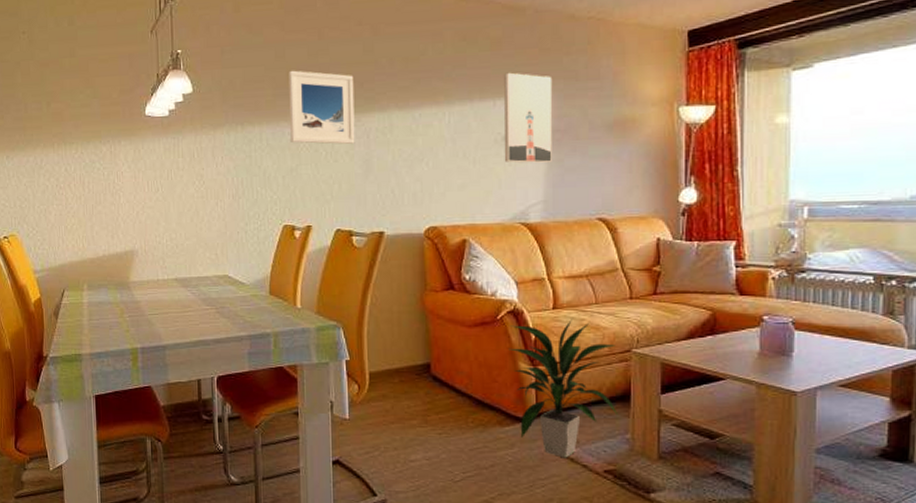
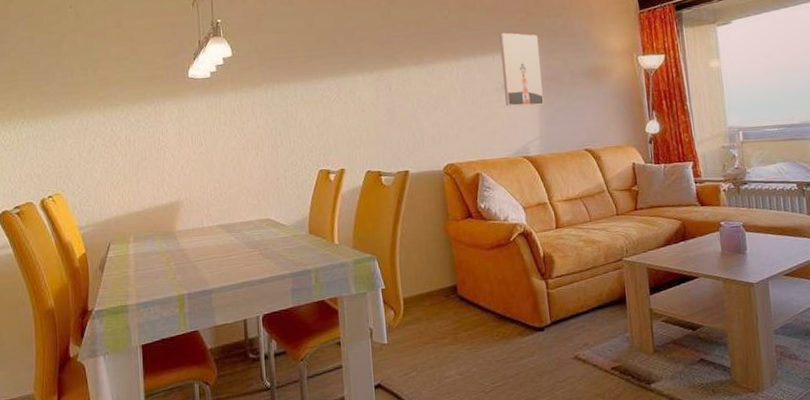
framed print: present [289,70,355,144] -> none [318,35,379,97]
indoor plant: present [508,319,617,458] -> none [521,236,617,360]

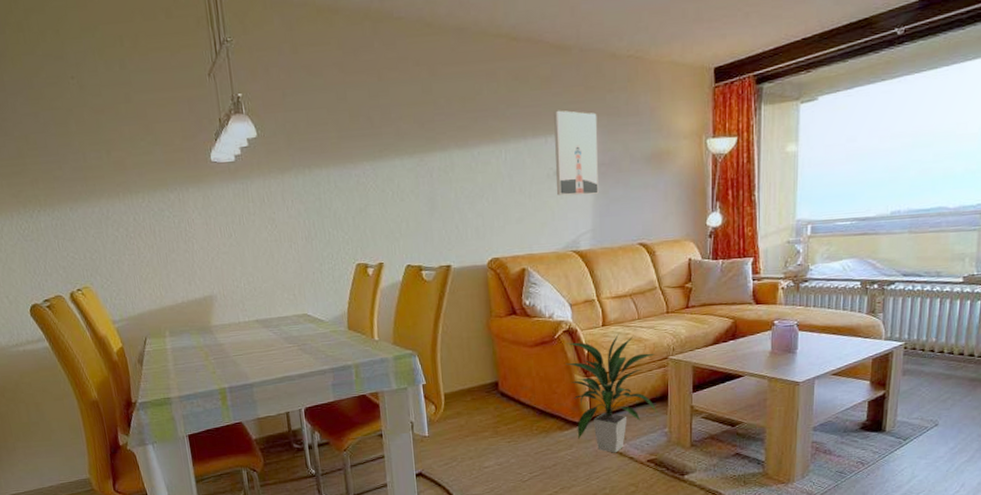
indoor plant: none [521,236,617,360] -> present [565,334,657,453]

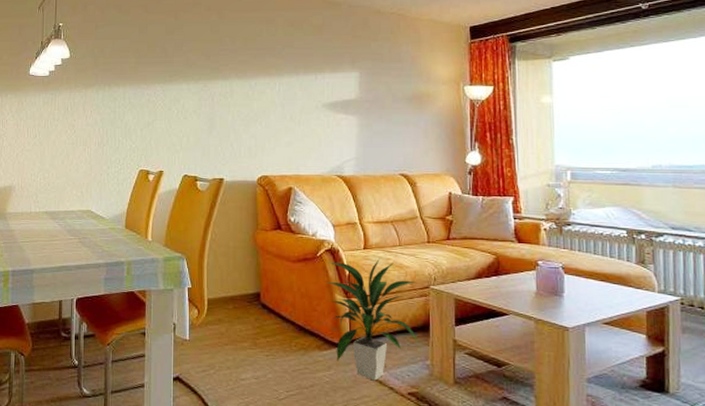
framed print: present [554,110,599,196] -> none [323,53,363,126]

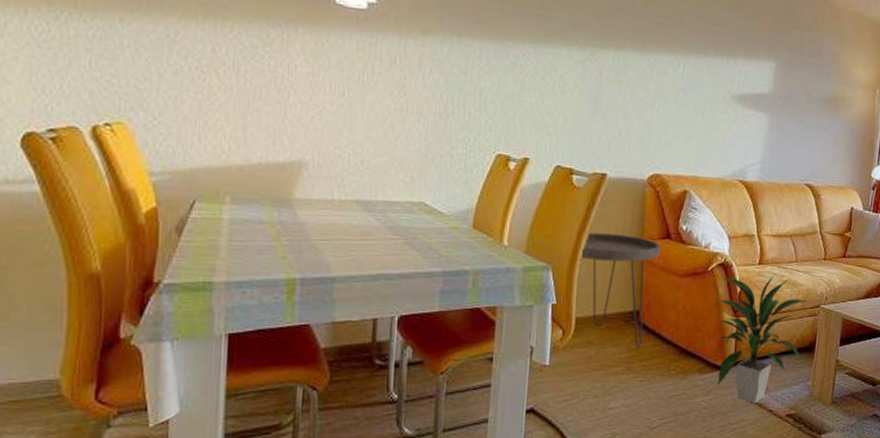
side table: none [207,227,273,327] -> present [579,233,661,349]

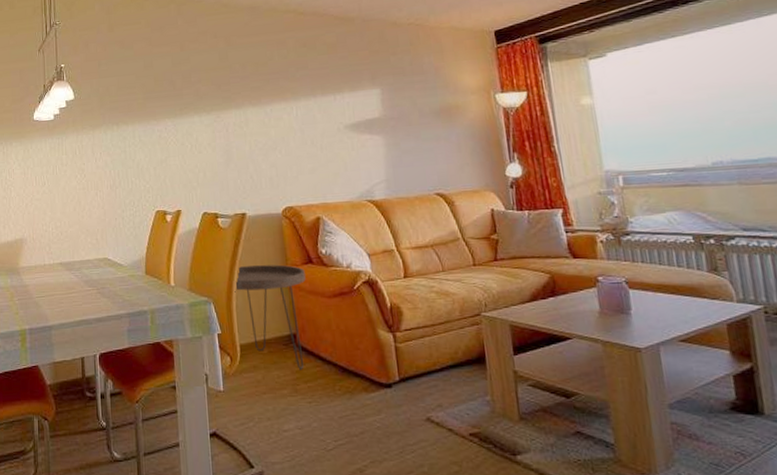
indoor plant: present [715,275,808,404] -> none [366,287,475,423]

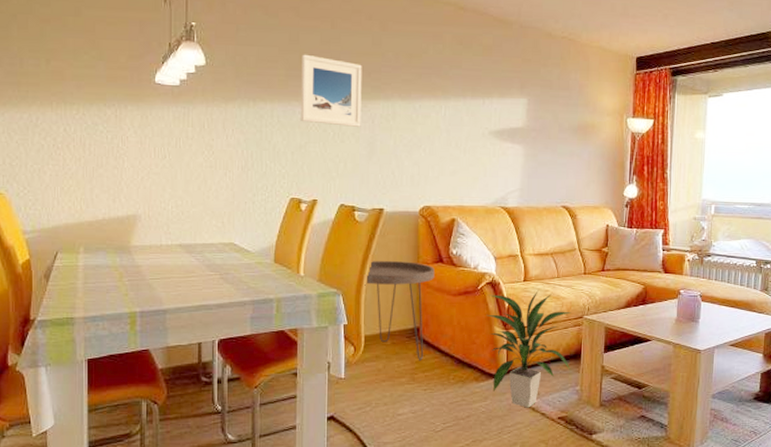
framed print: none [156,77,216,139] -> present [301,54,362,127]
indoor plant: none [366,287,475,423] -> present [486,290,571,408]

